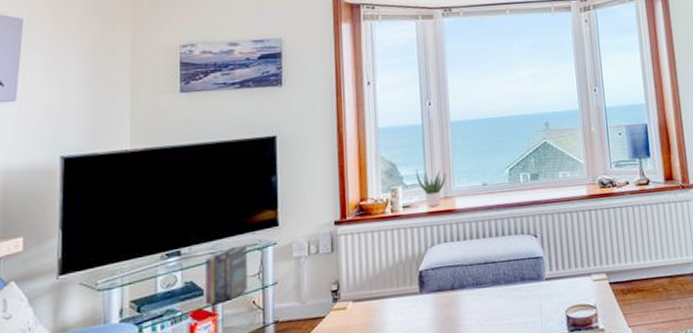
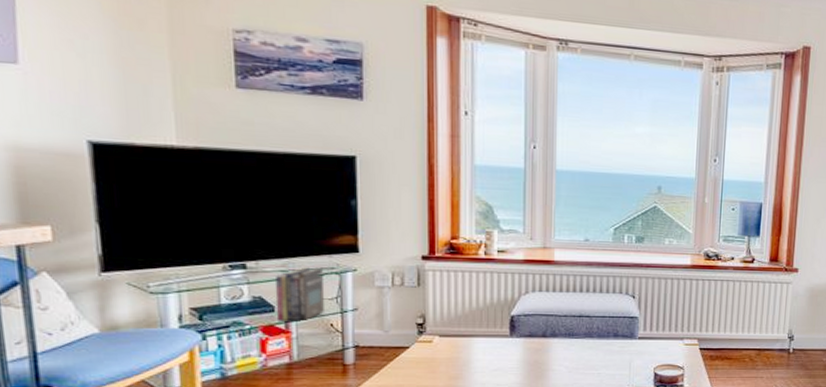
potted plant: present [415,169,446,207] -> none [514,214,546,255]

